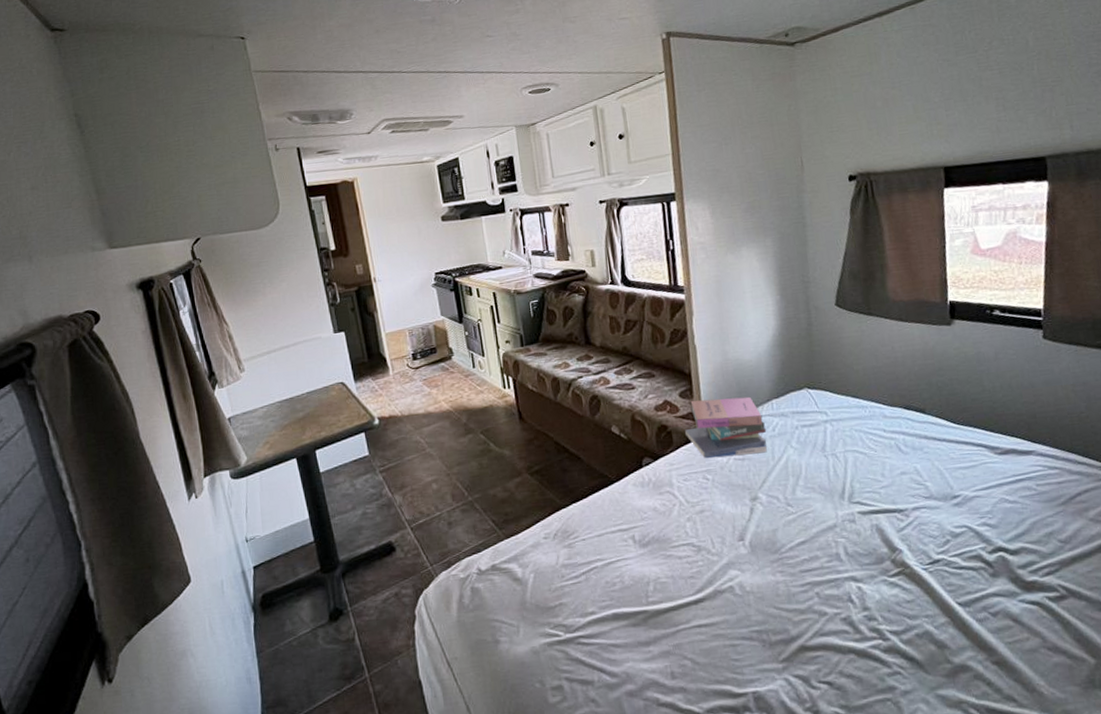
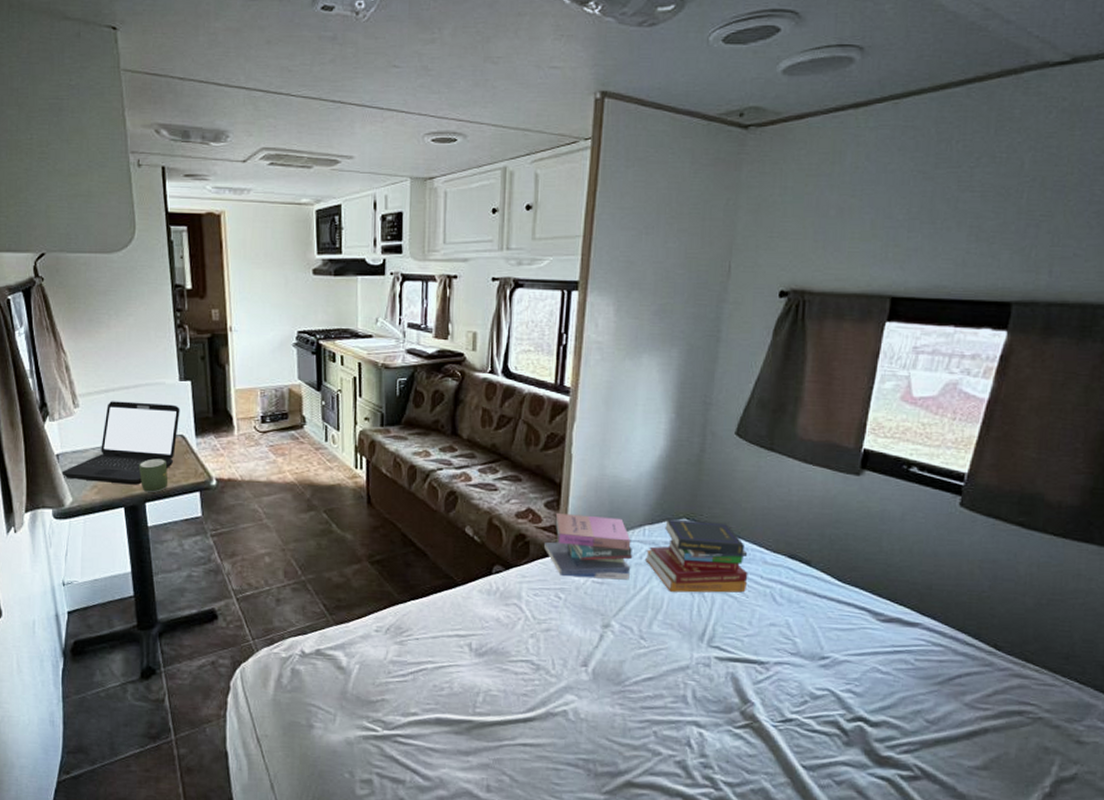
laptop: none [234,355,338,439] -> present [61,401,180,485]
mug: none [305,407,335,440] -> present [138,458,169,492]
books: none [777,386,874,457] -> present [645,519,748,593]

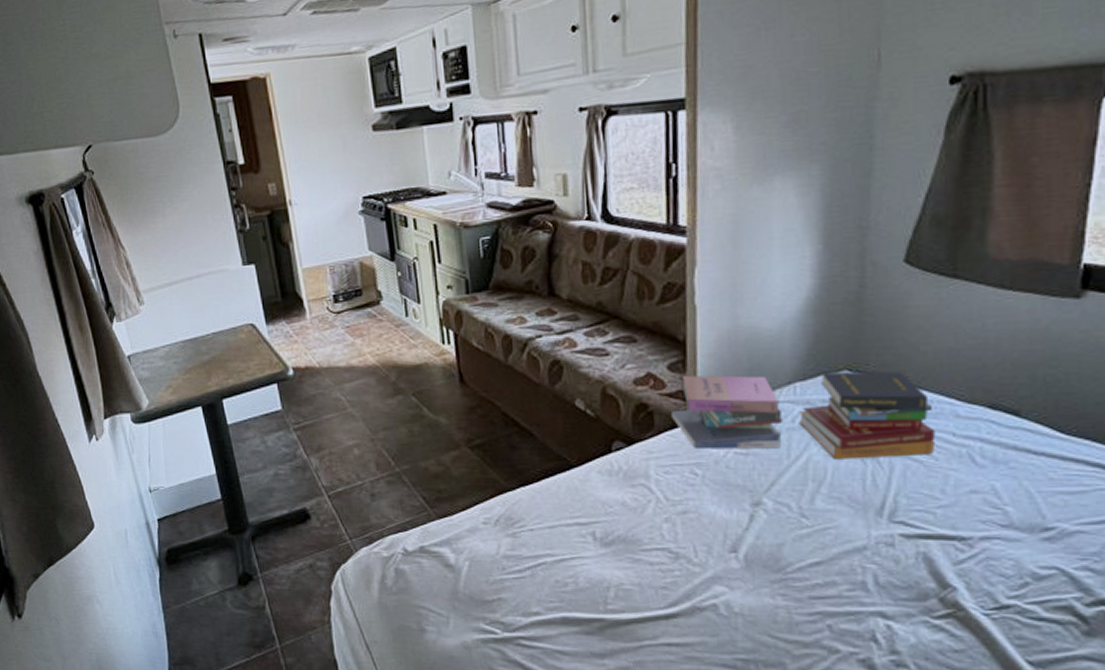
laptop: present [61,401,180,485] -> none [135,292,248,382]
mug: present [138,458,169,492] -> none [211,351,244,388]

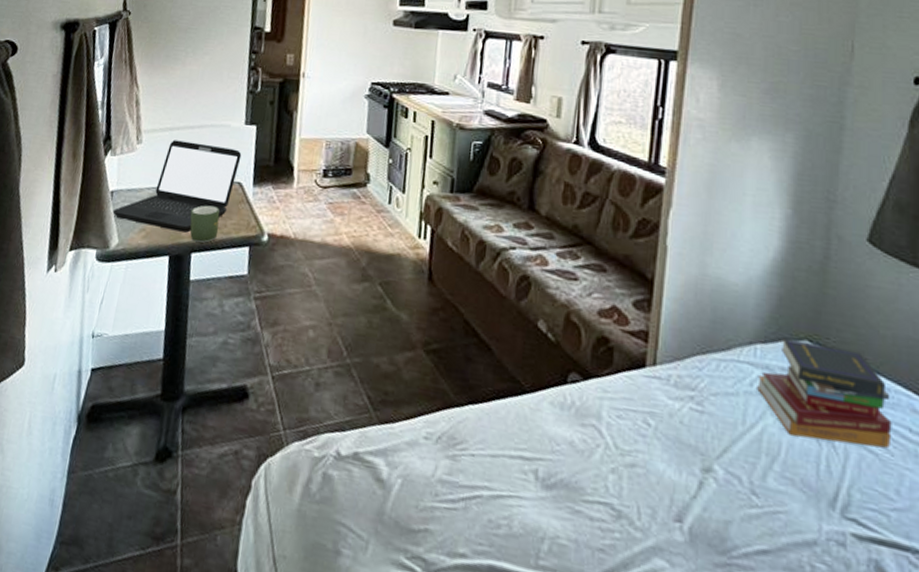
laptop: none [135,292,248,382] -> present [112,140,242,233]
mug: none [211,351,244,388] -> present [190,205,220,243]
books: present [672,375,783,450] -> none [631,315,742,412]

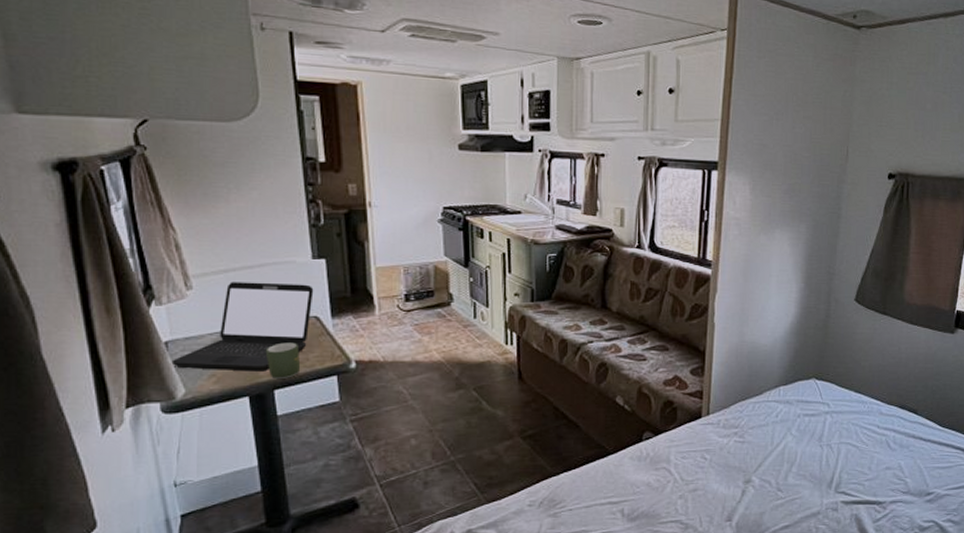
books: present [757,338,892,449] -> none [781,379,867,446]

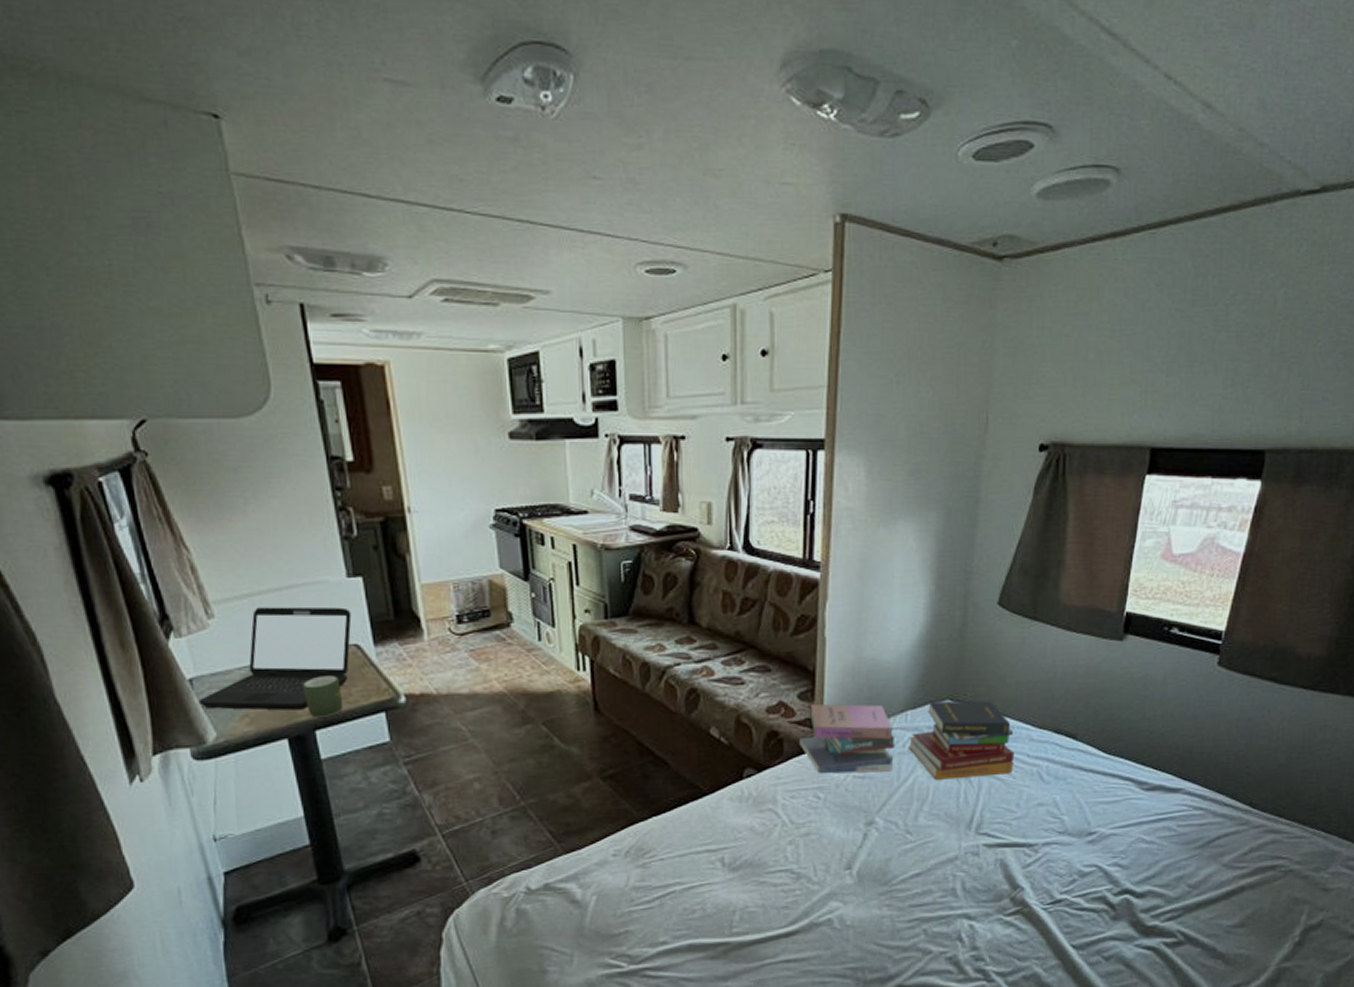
books: none [691,378,770,439] -> present [800,703,896,774]
books: none [781,379,867,446] -> present [909,700,1015,780]

